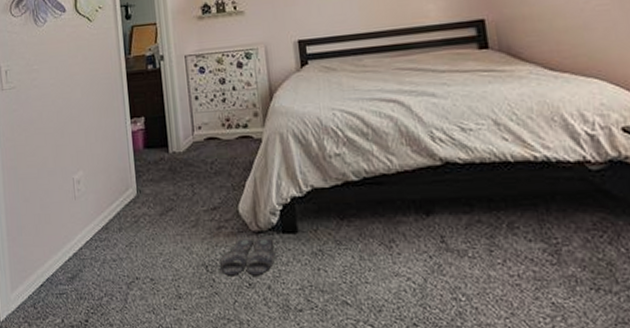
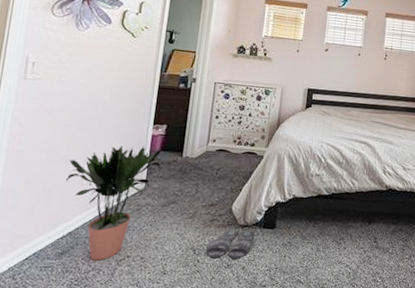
potted plant: none [58,145,148,284] -> present [66,145,163,261]

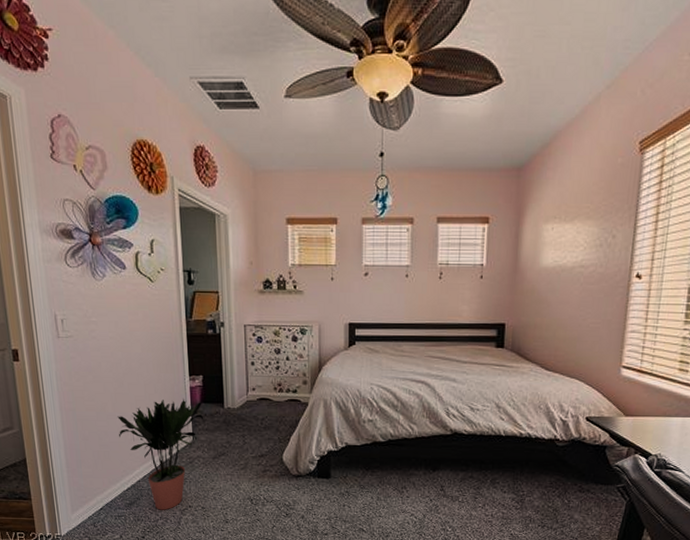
slippers: present [206,229,255,259] -> none [263,479,311,509]

